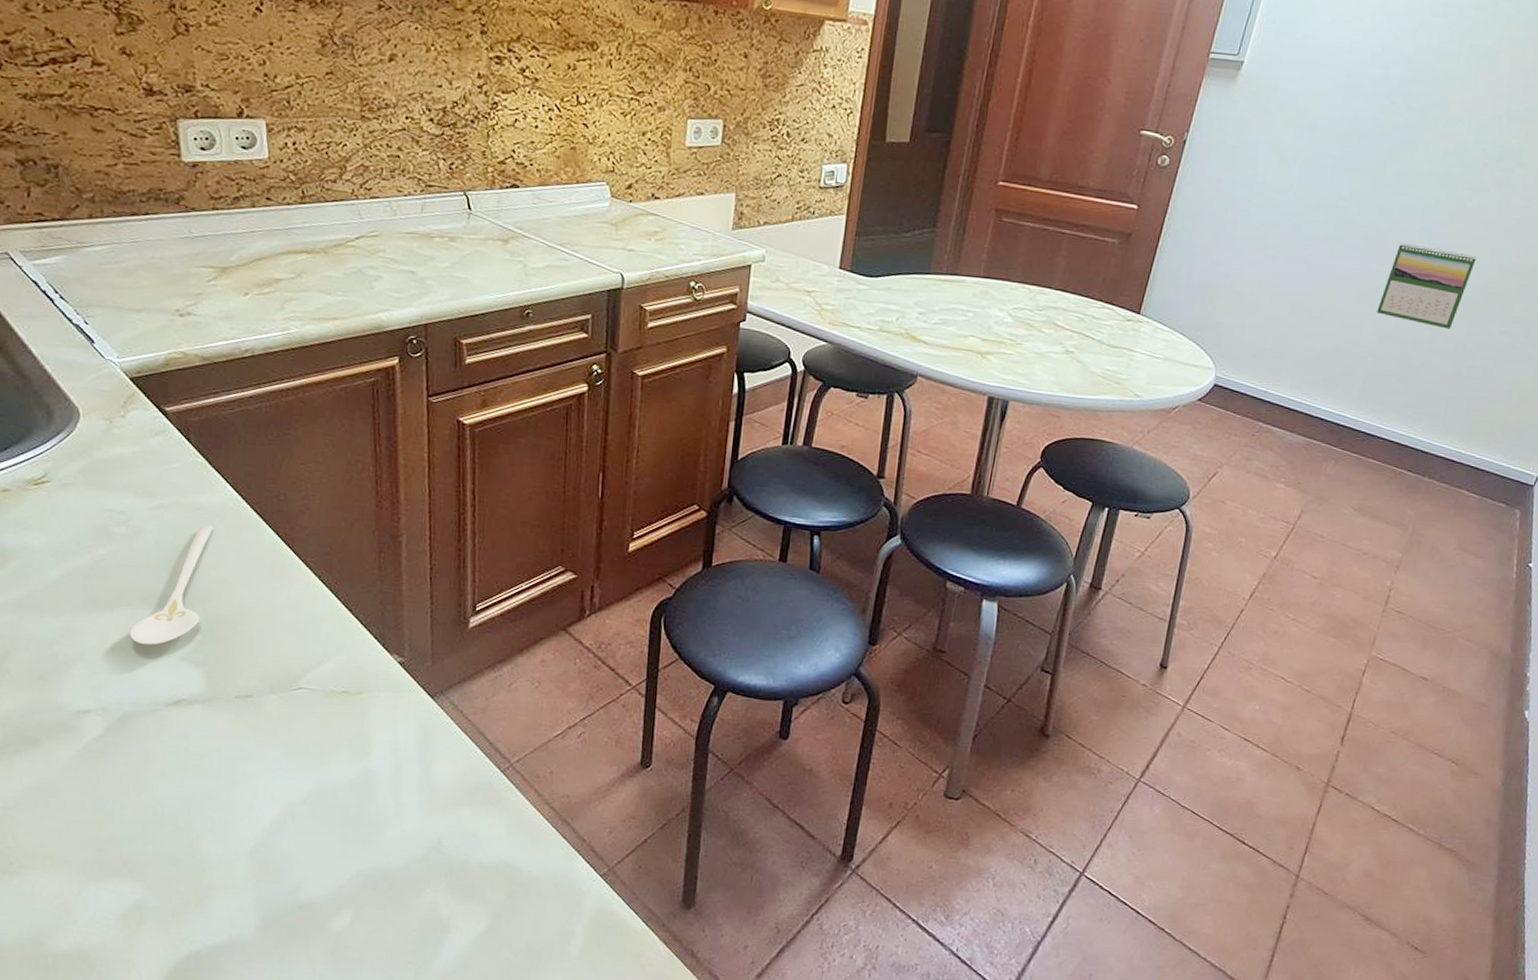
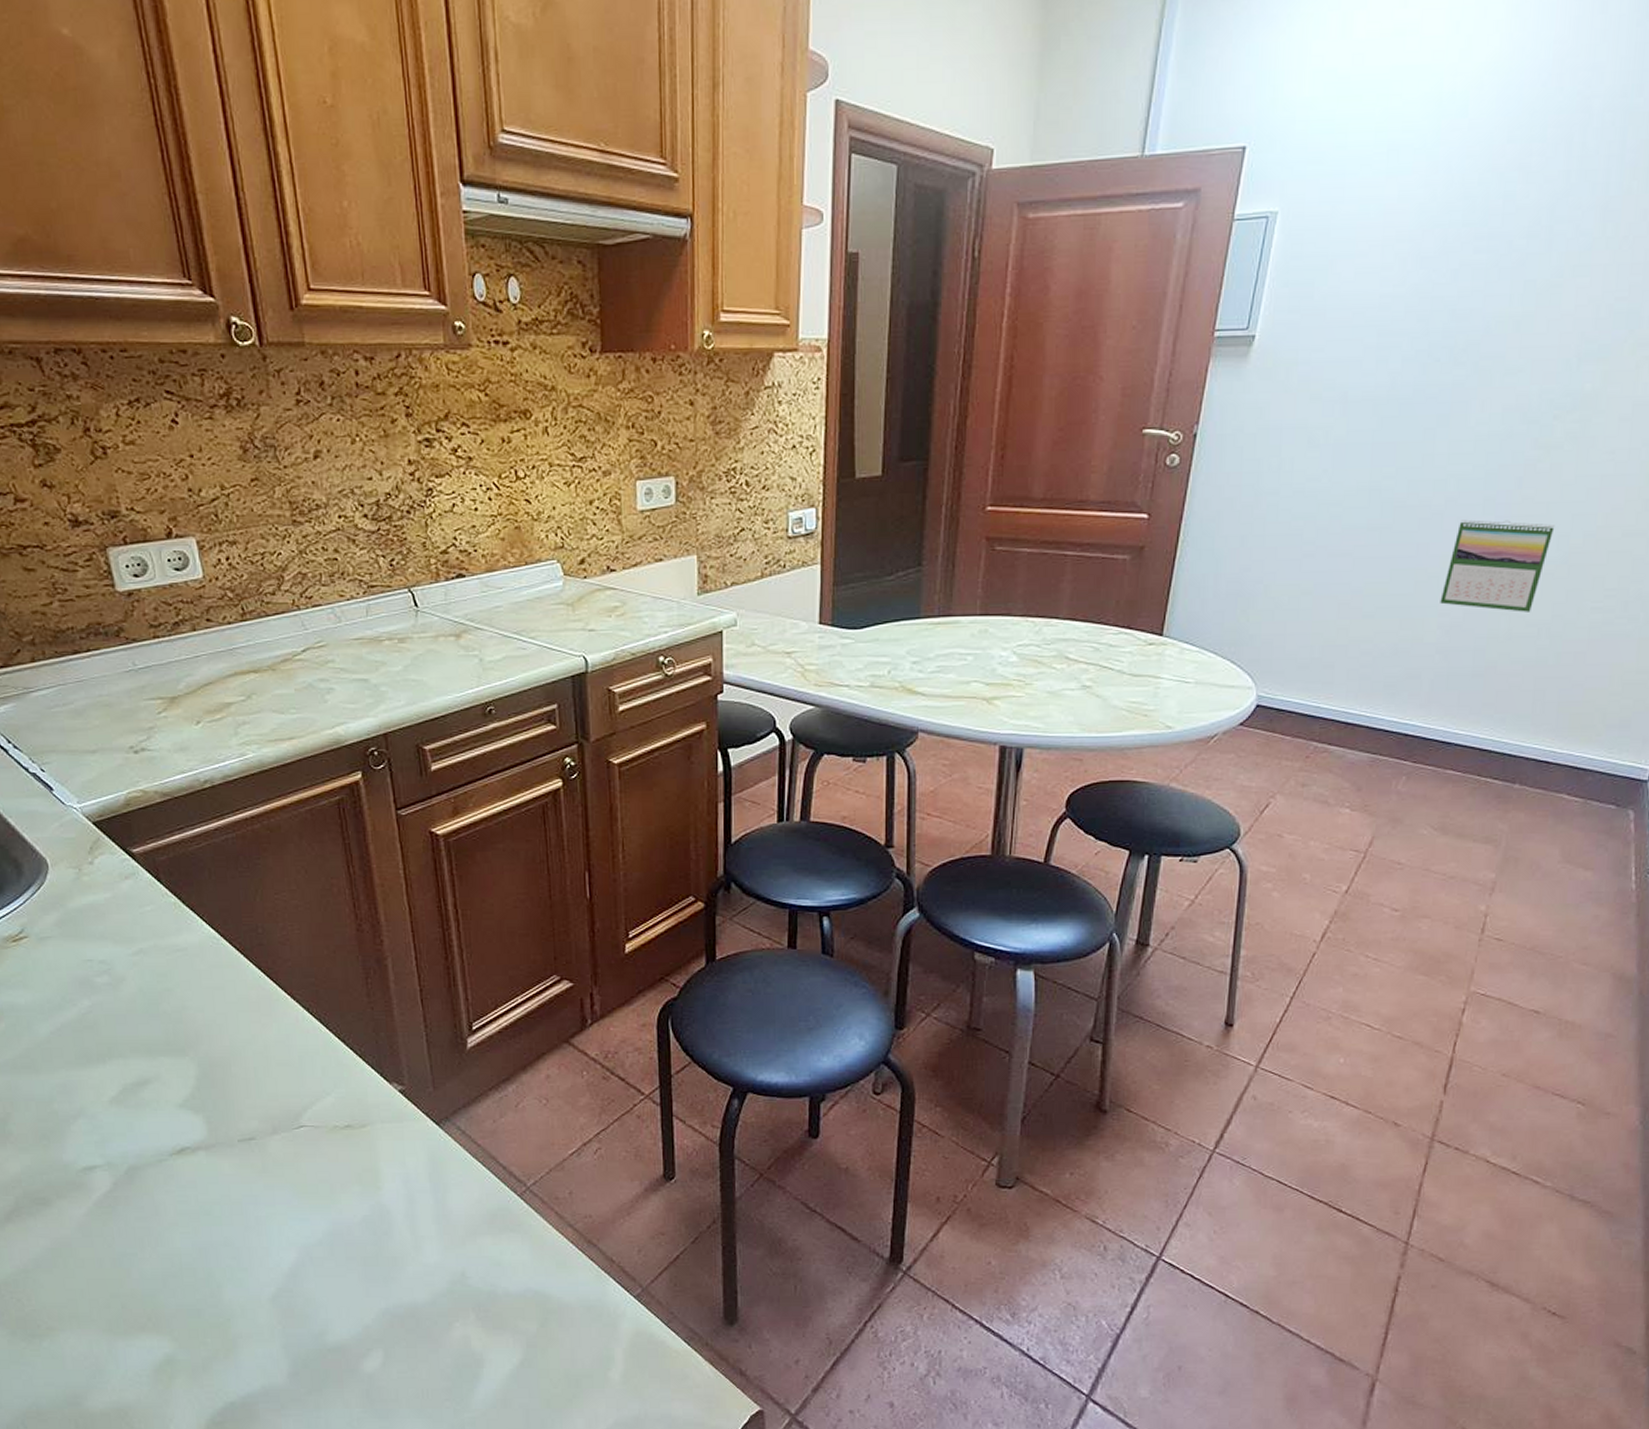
stirrer: present [129,524,214,645] -> none [124,965,195,1095]

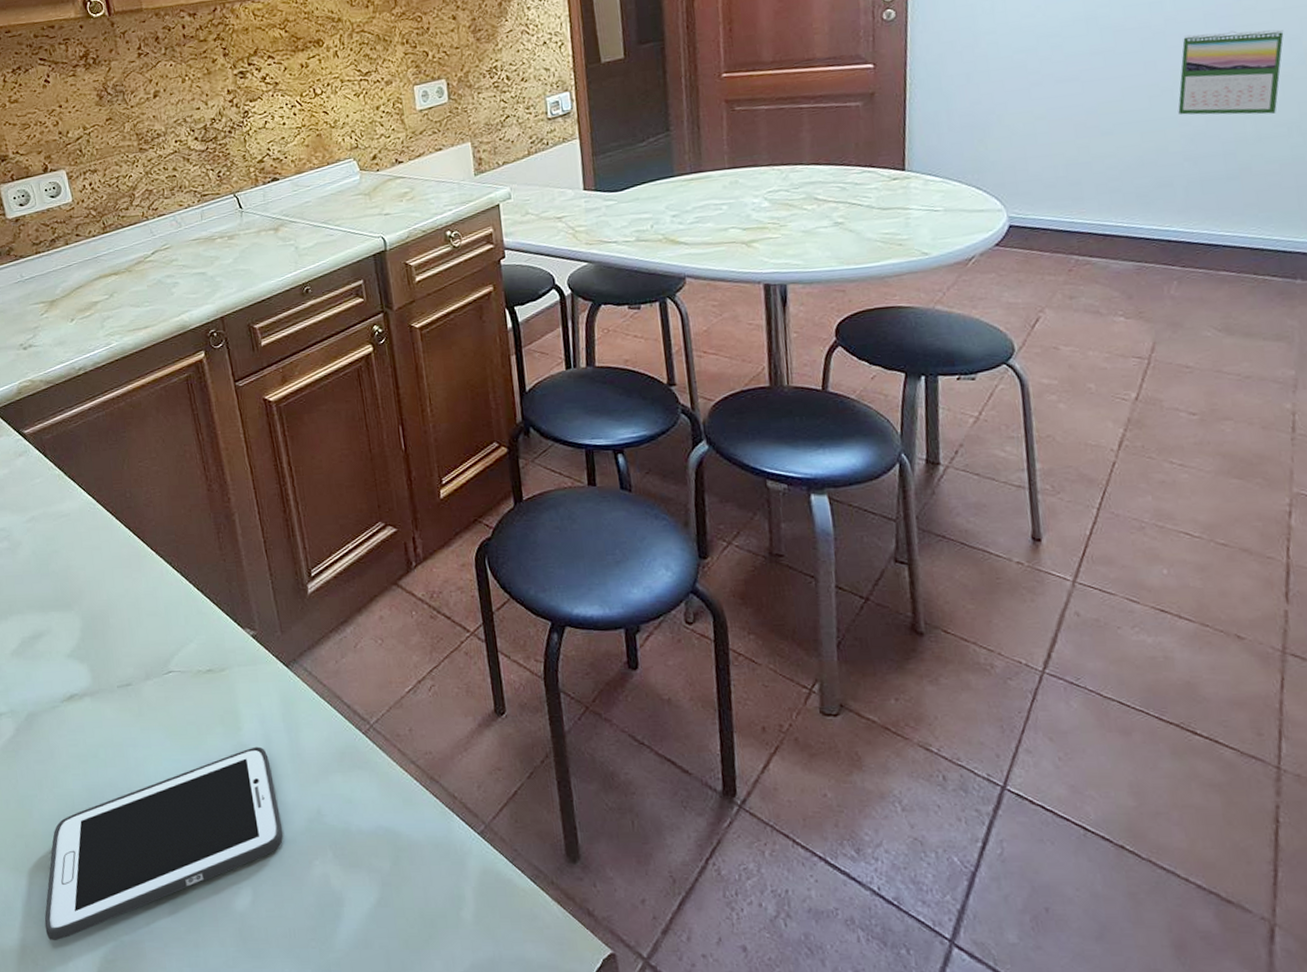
cell phone: none [142,1207,422,1404] -> present [44,746,283,941]

